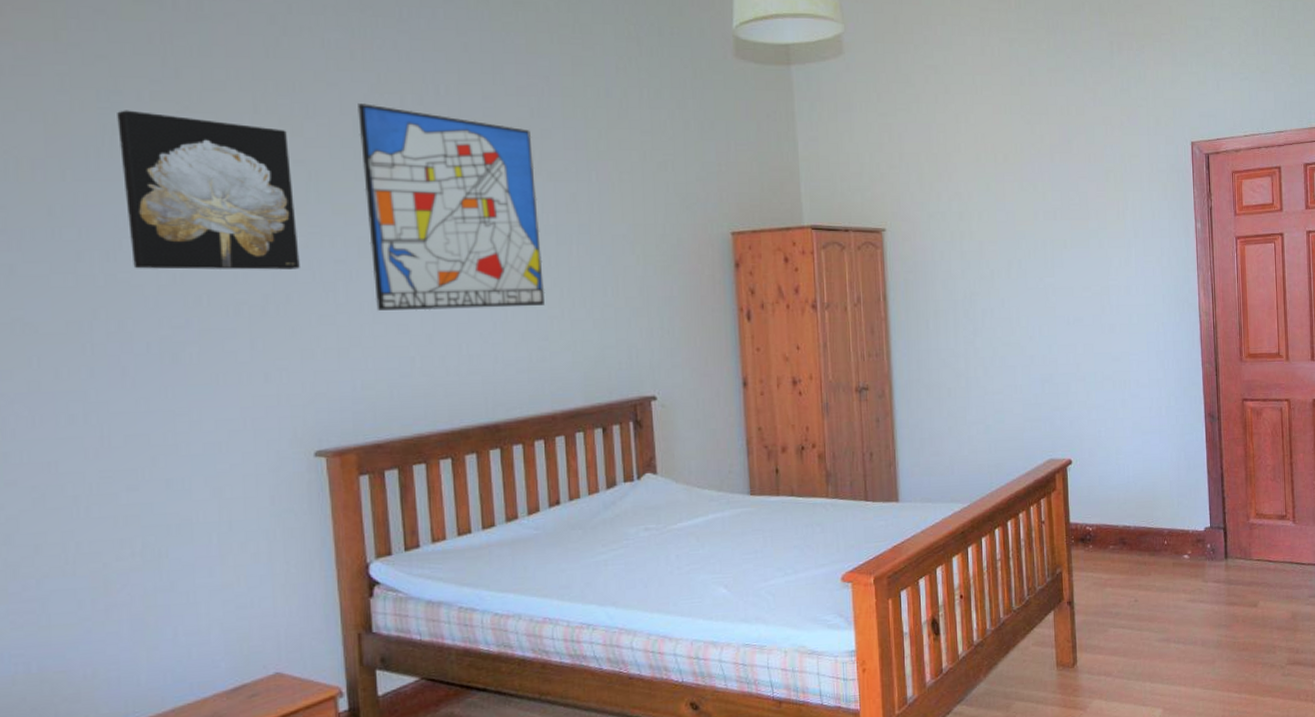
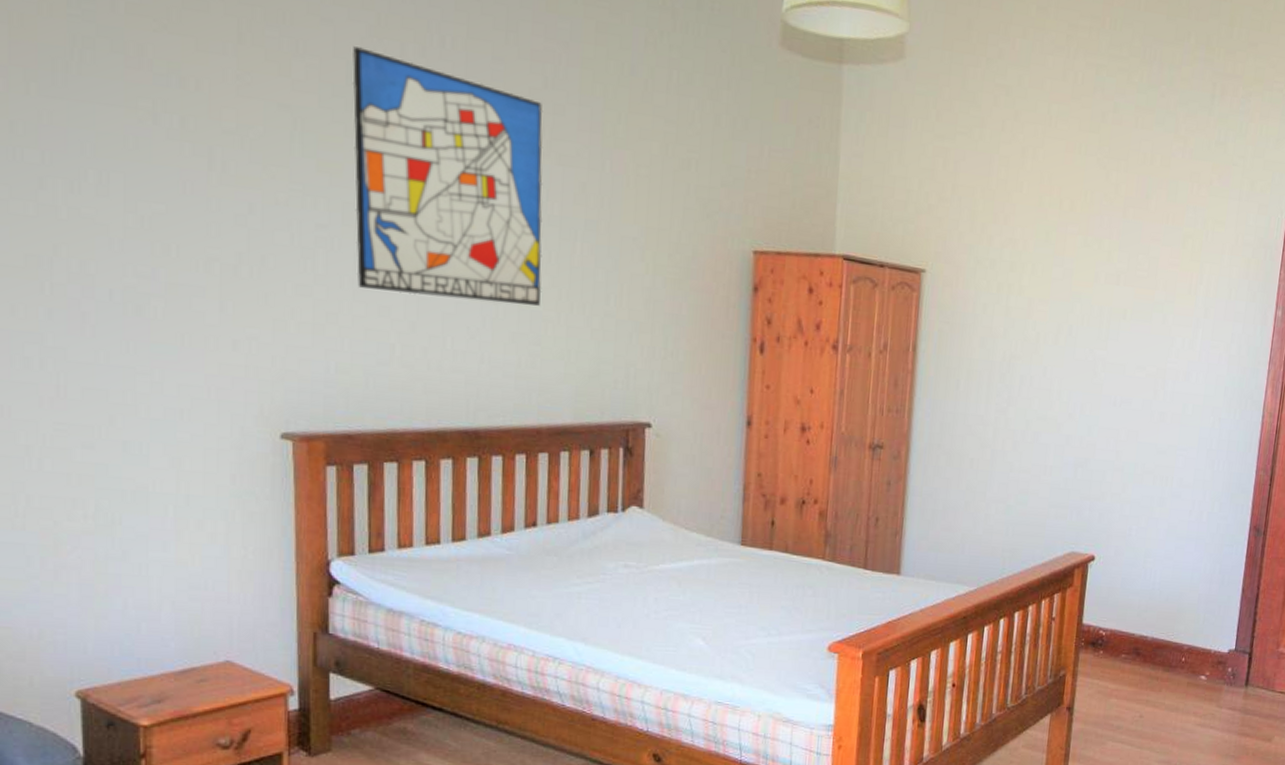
wall art: present [117,110,300,270] -> none [88,20,278,229]

